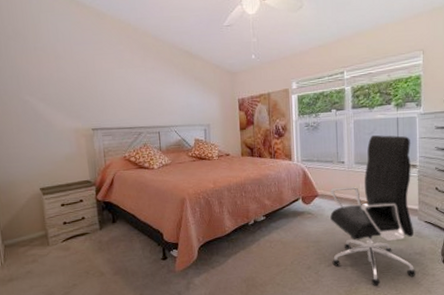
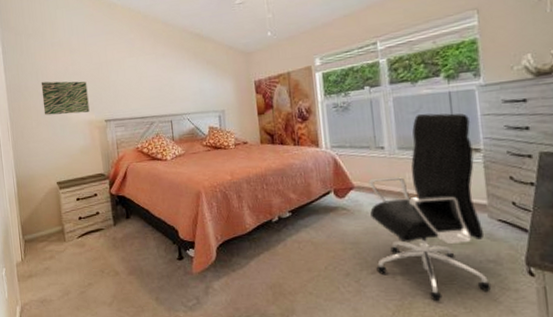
wall art: none [22,86,76,122] -> present [41,81,90,116]

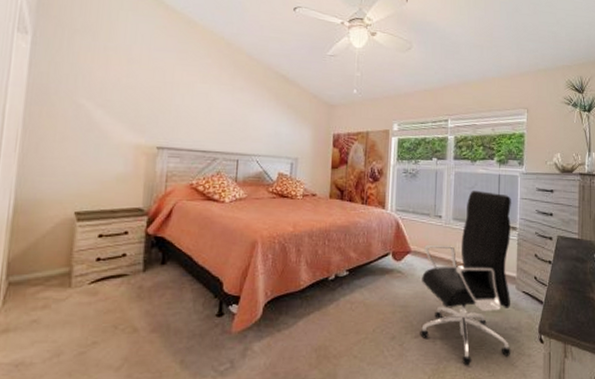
wall art: present [41,81,90,116] -> none [75,87,142,134]

